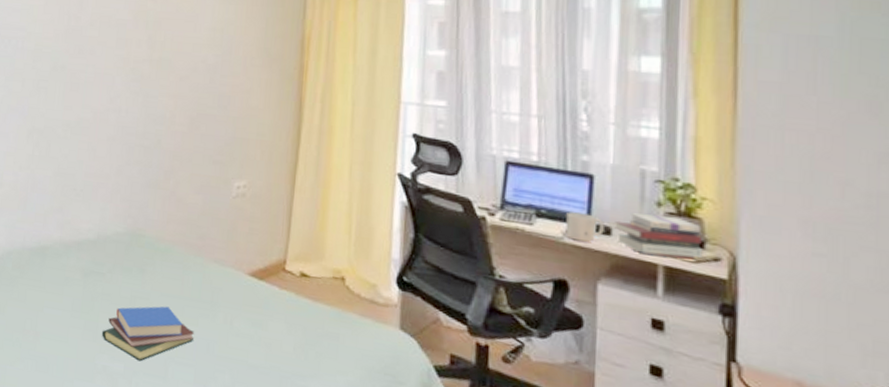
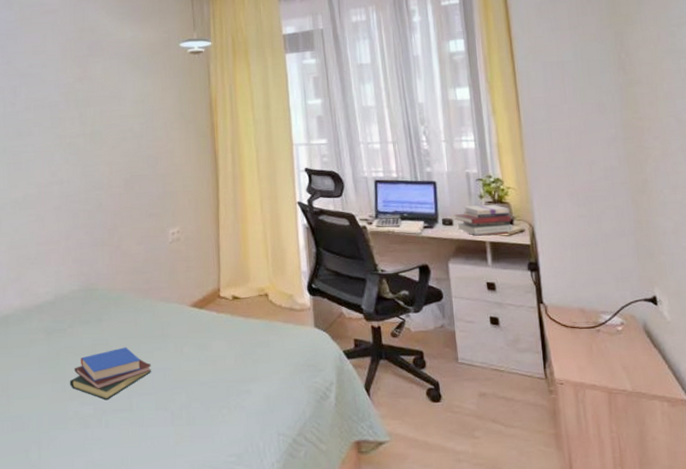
mug: present [565,211,604,242] -> none [421,212,448,233]

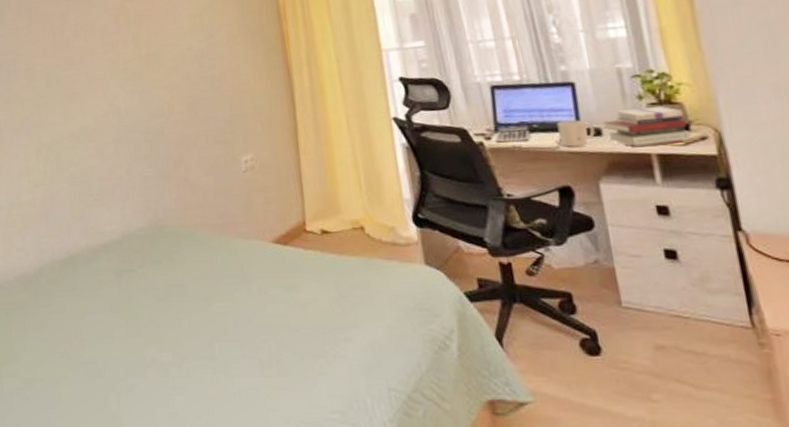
book: present [69,347,152,400] -> none [144,289,234,347]
mug: none [421,212,448,233] -> present [557,120,595,147]

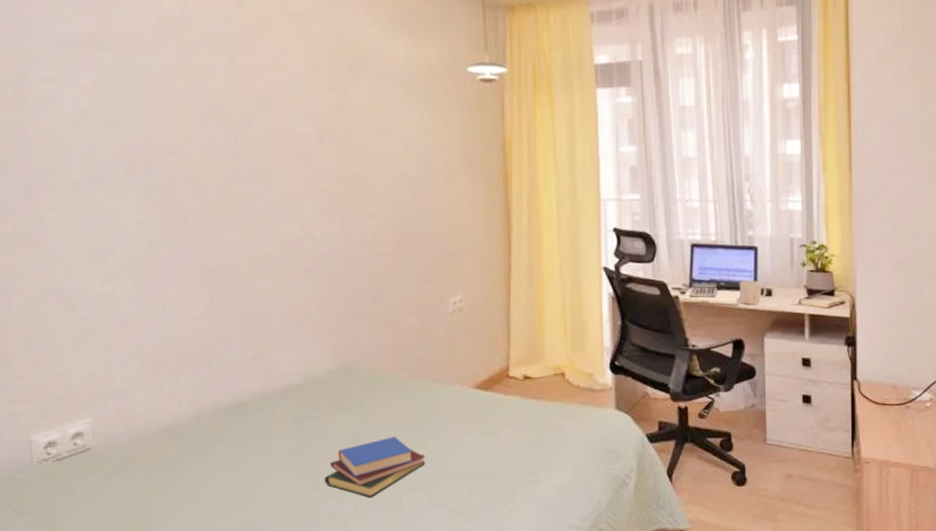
book: none [144,289,234,347] -> present [324,436,426,498]
books: present [603,106,691,147] -> none [774,274,834,307]

